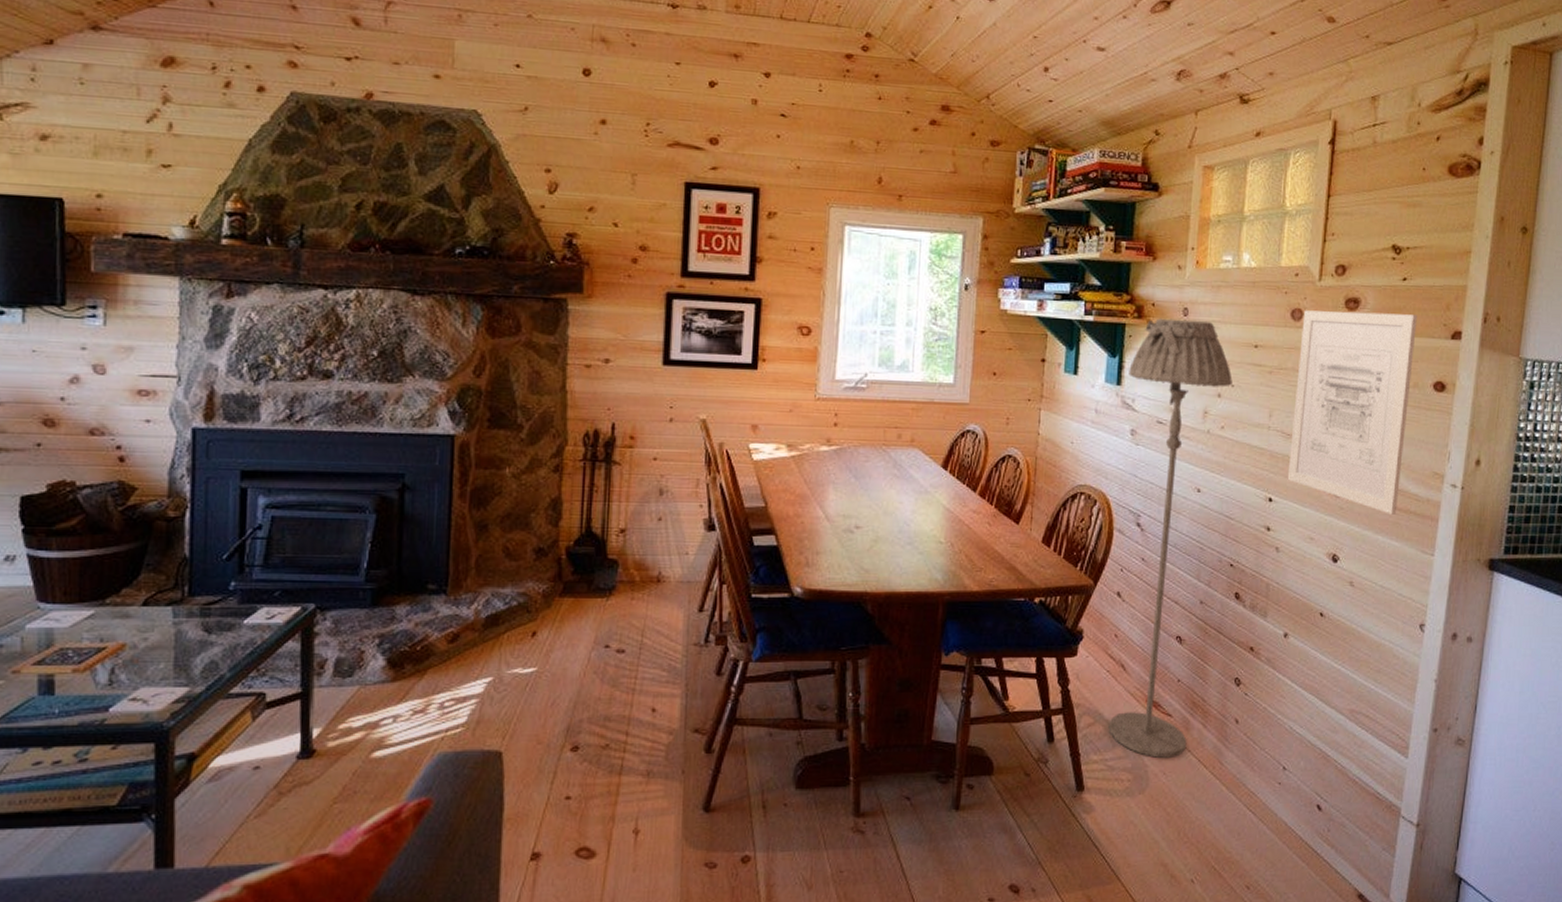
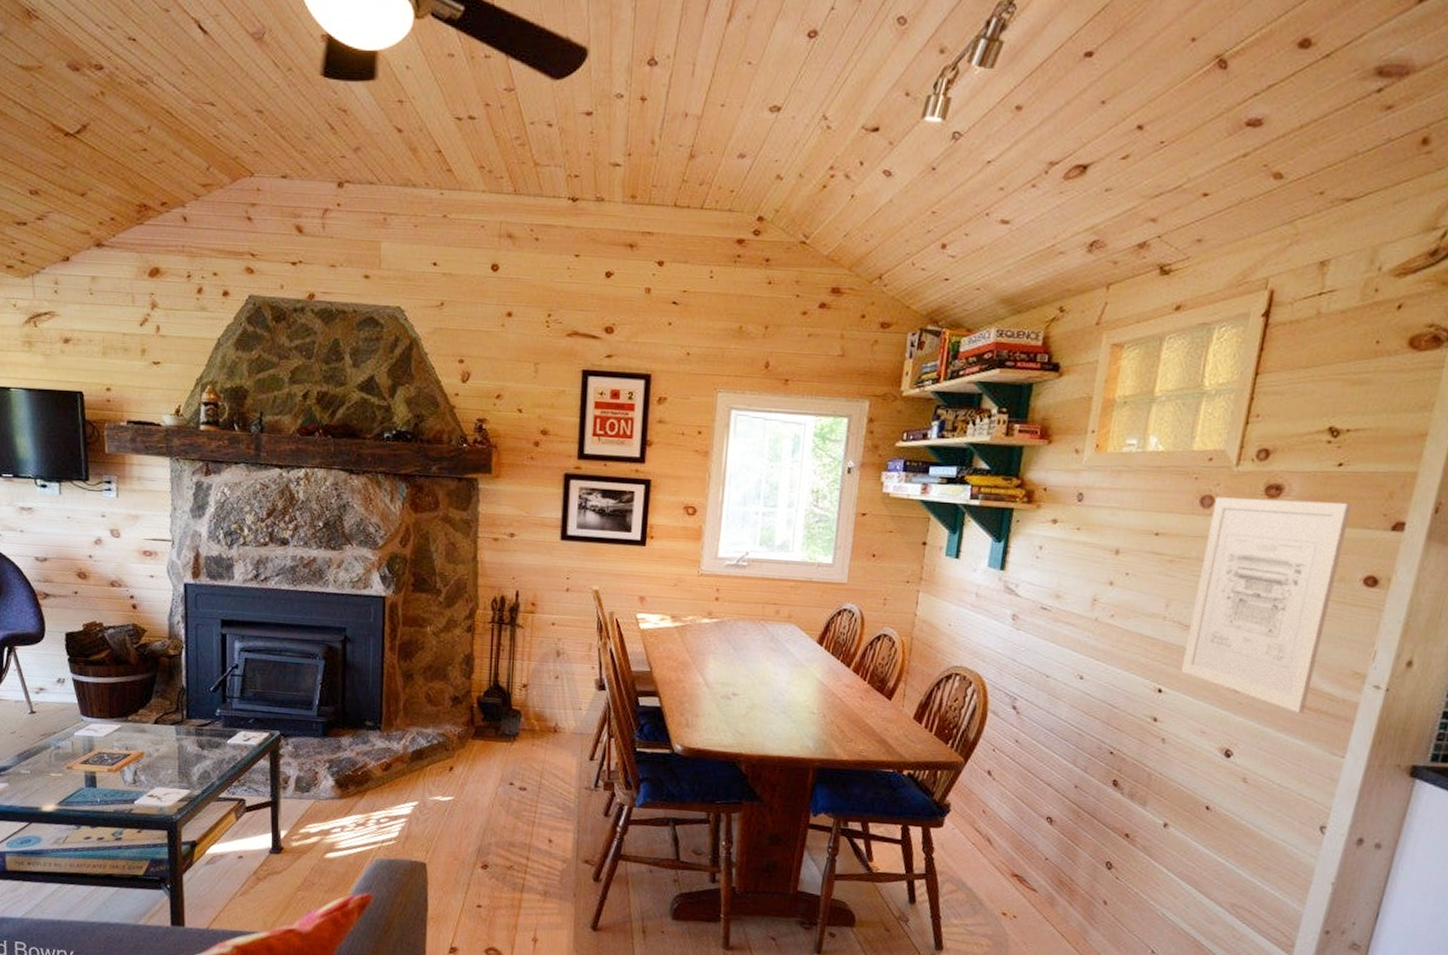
floor lamp: present [1109,318,1233,759] -> none [971,503,1128,930]

